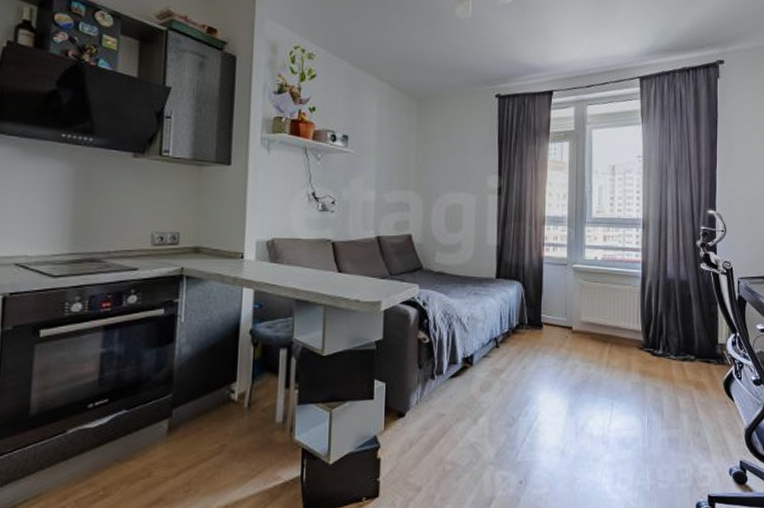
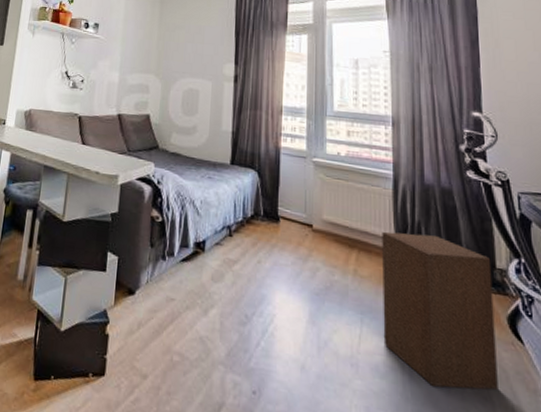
speaker: none [629,323,715,448] -> present [382,231,498,390]

